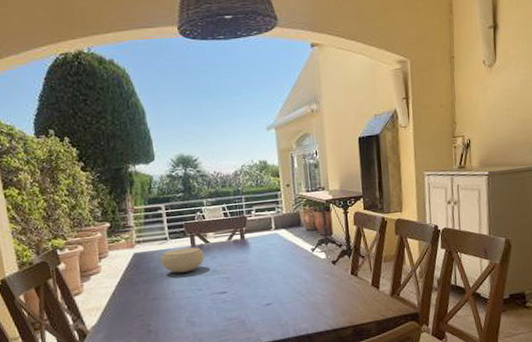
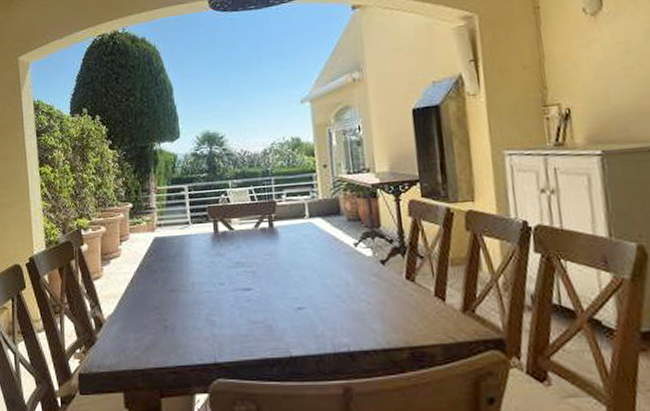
bowl: present [161,247,204,273] -> none [181,234,228,263]

